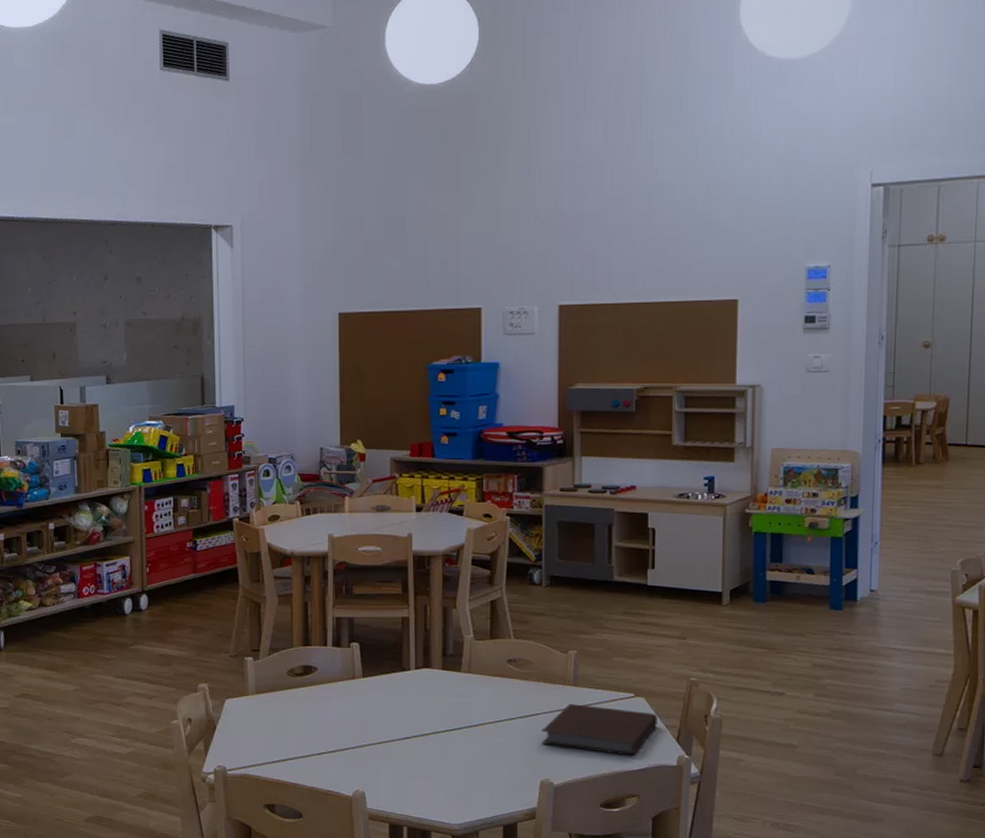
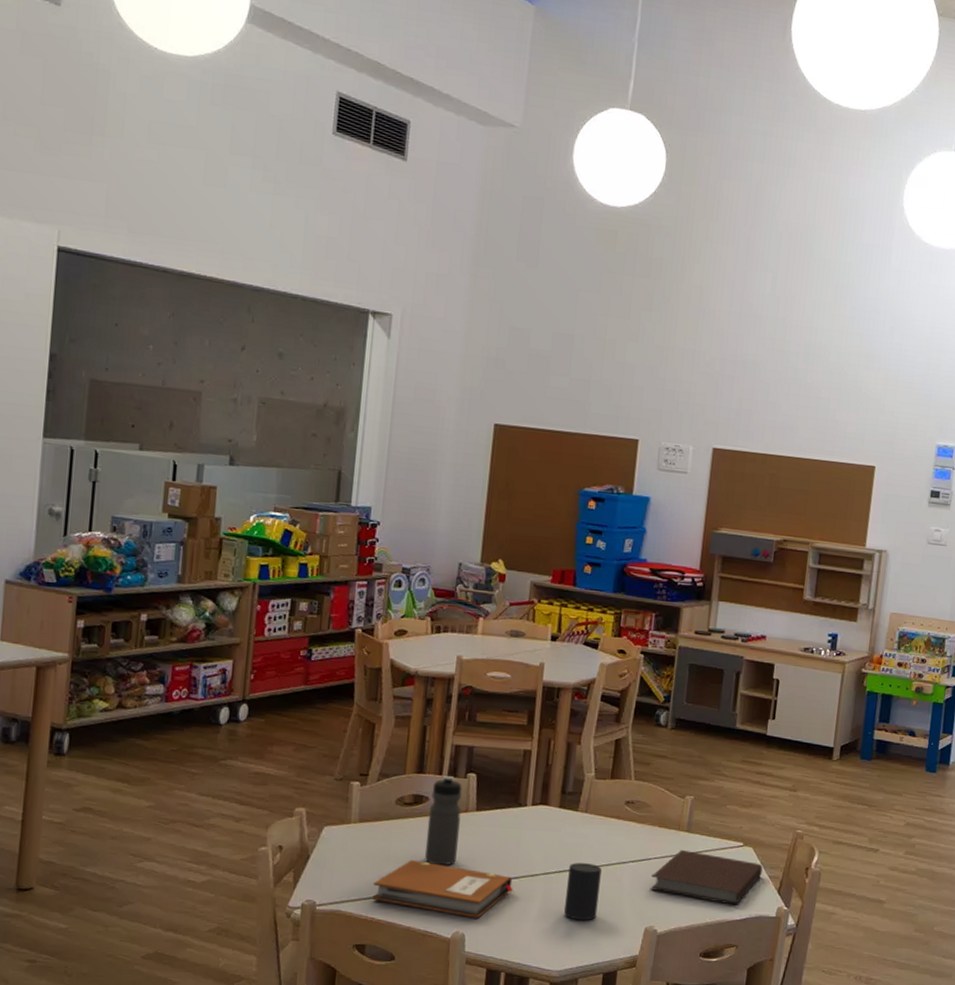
notebook: none [276,726,407,777] -> present [372,860,514,919]
water bottle: none [318,647,349,730] -> present [425,776,462,866]
cup: none [458,721,491,776] -> present [564,862,602,921]

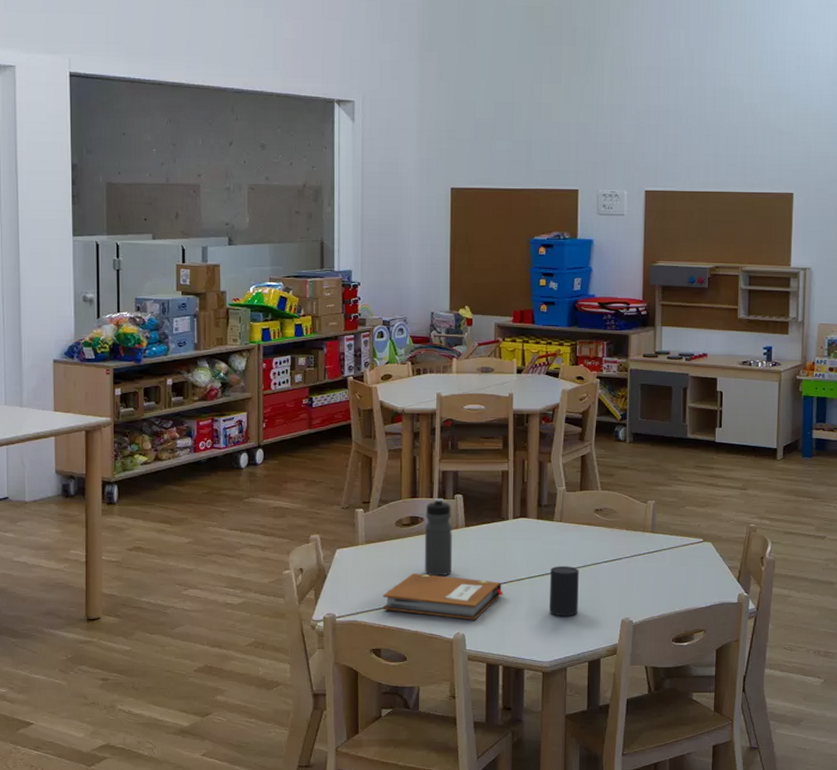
notebook: present [650,849,763,905] -> none [623,548,722,595]

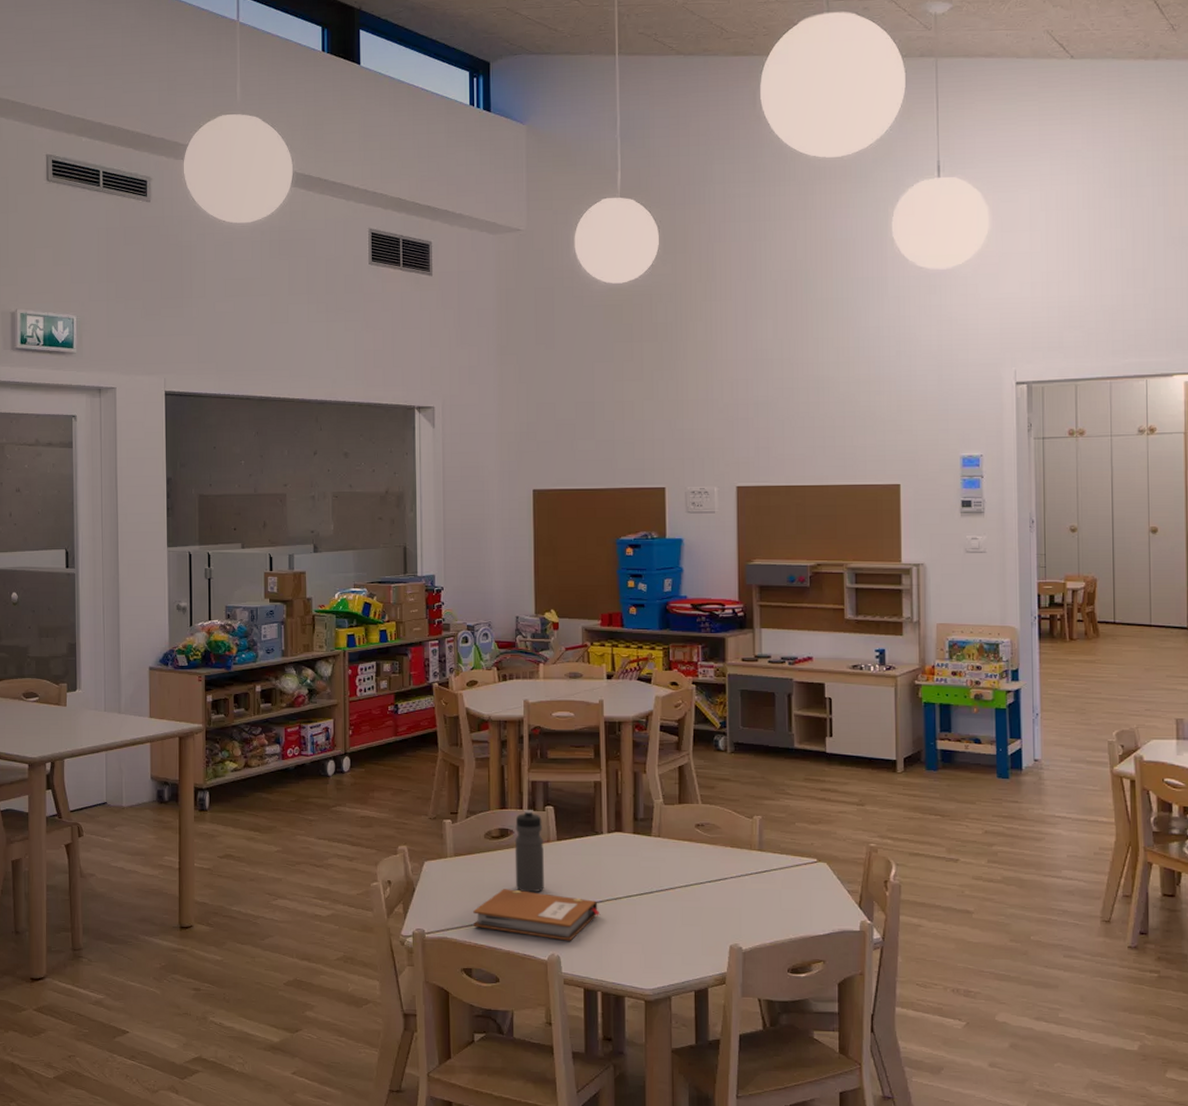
cup: present [550,566,579,616] -> none [650,885,681,940]

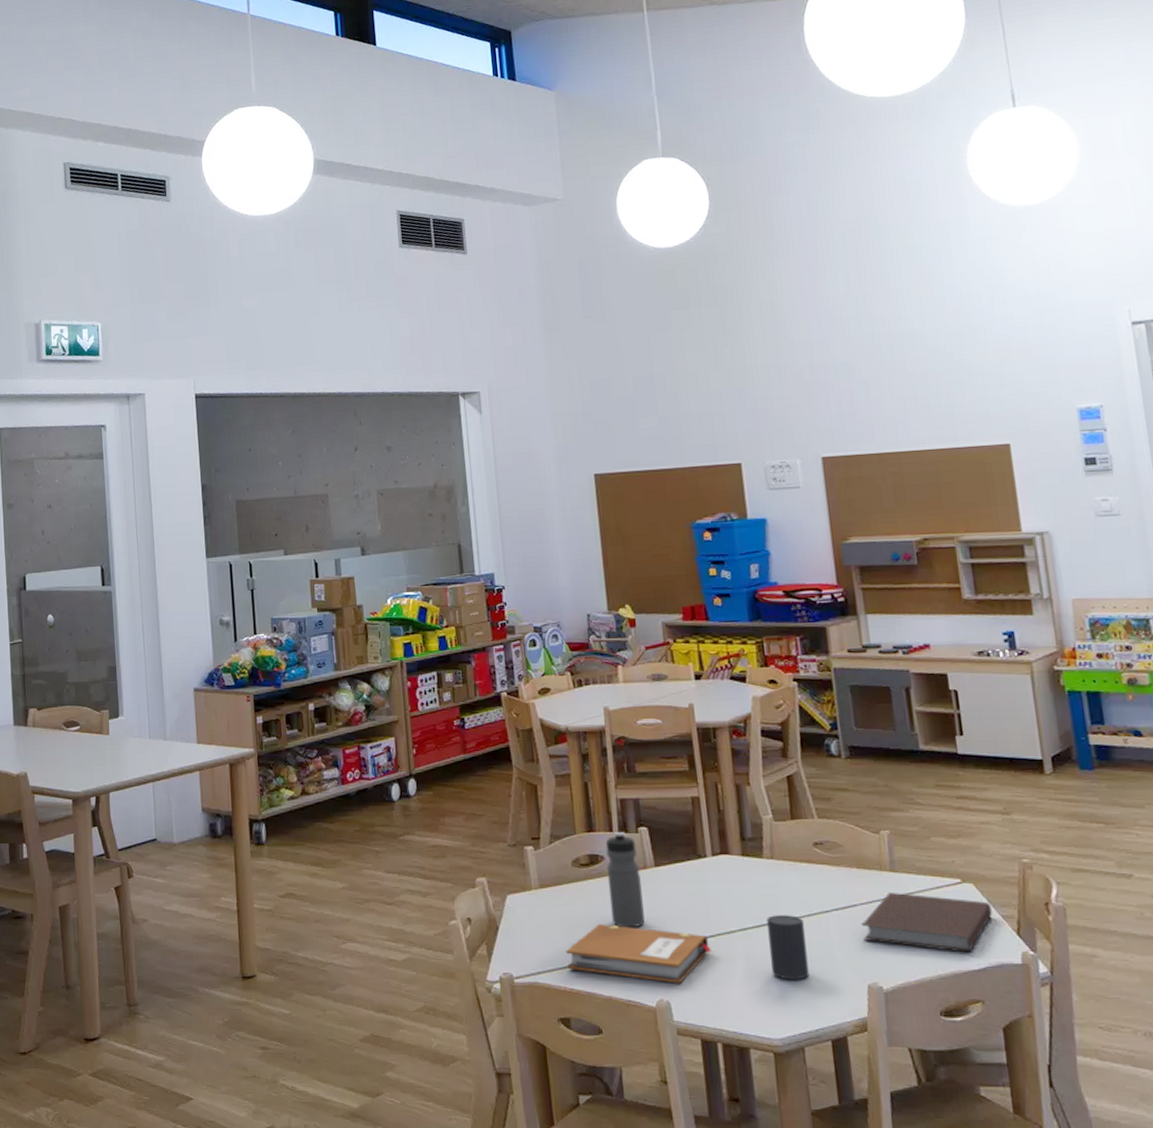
cup: none [650,885,681,940] -> present [767,915,809,980]
notebook: none [730,868,840,921] -> present [861,891,992,953]

